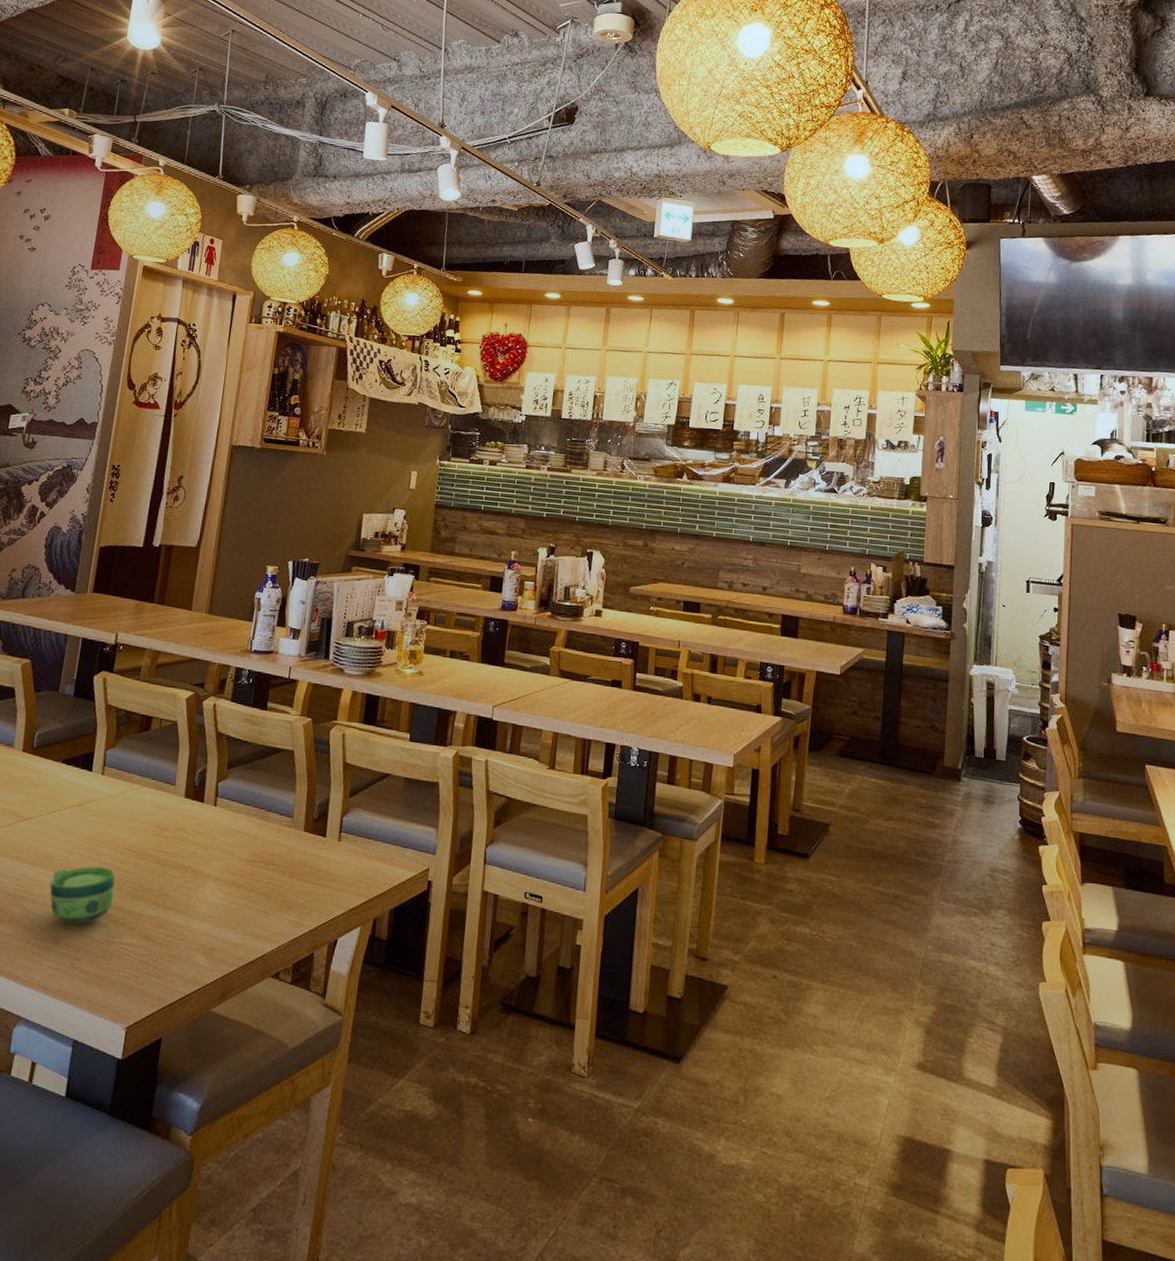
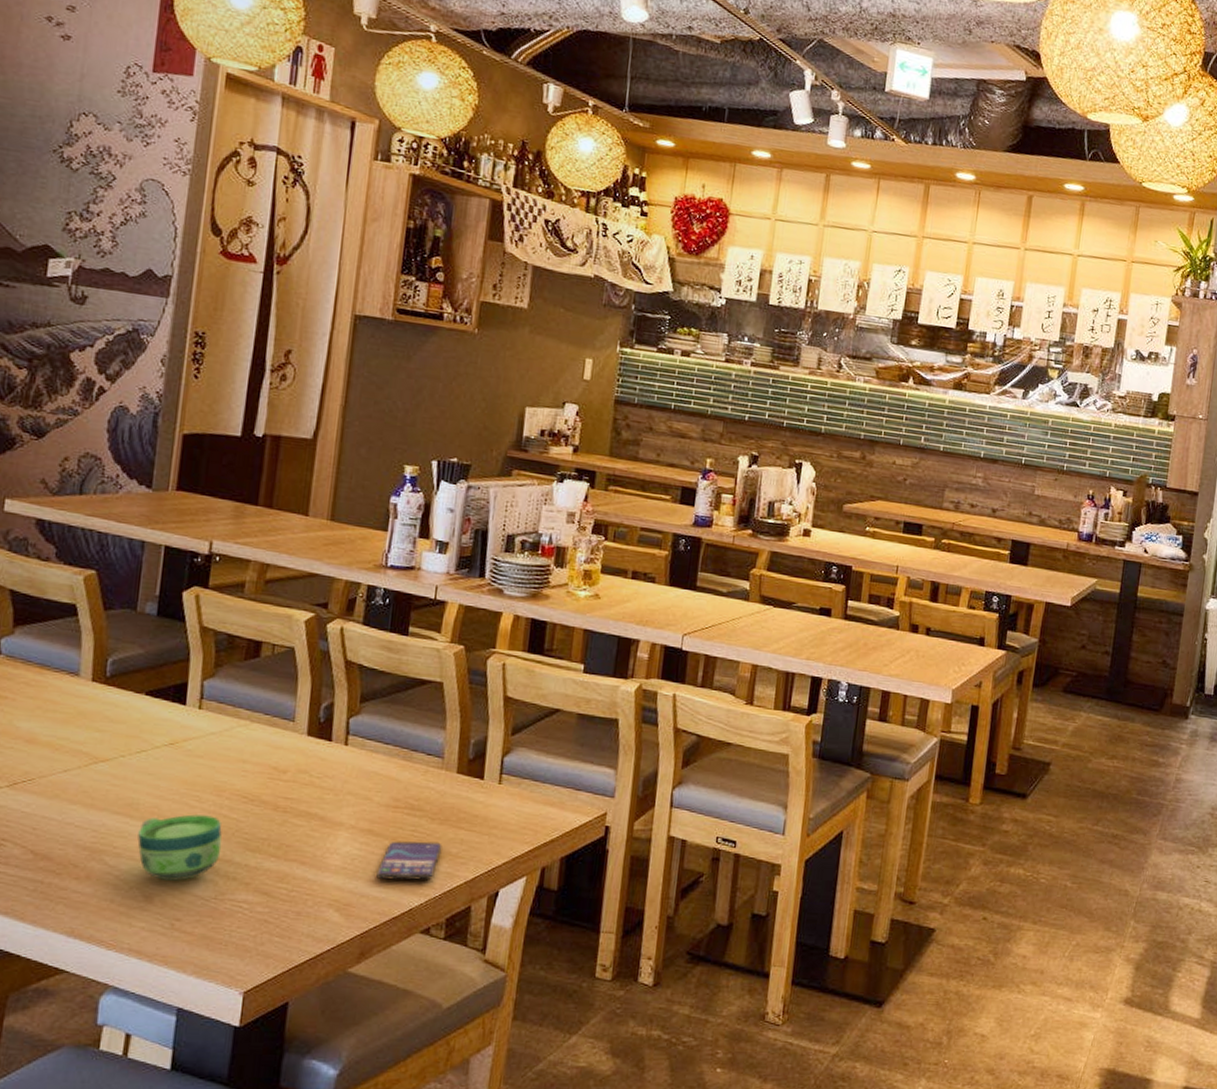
smartphone: none [236,892,291,929] -> present [376,841,442,881]

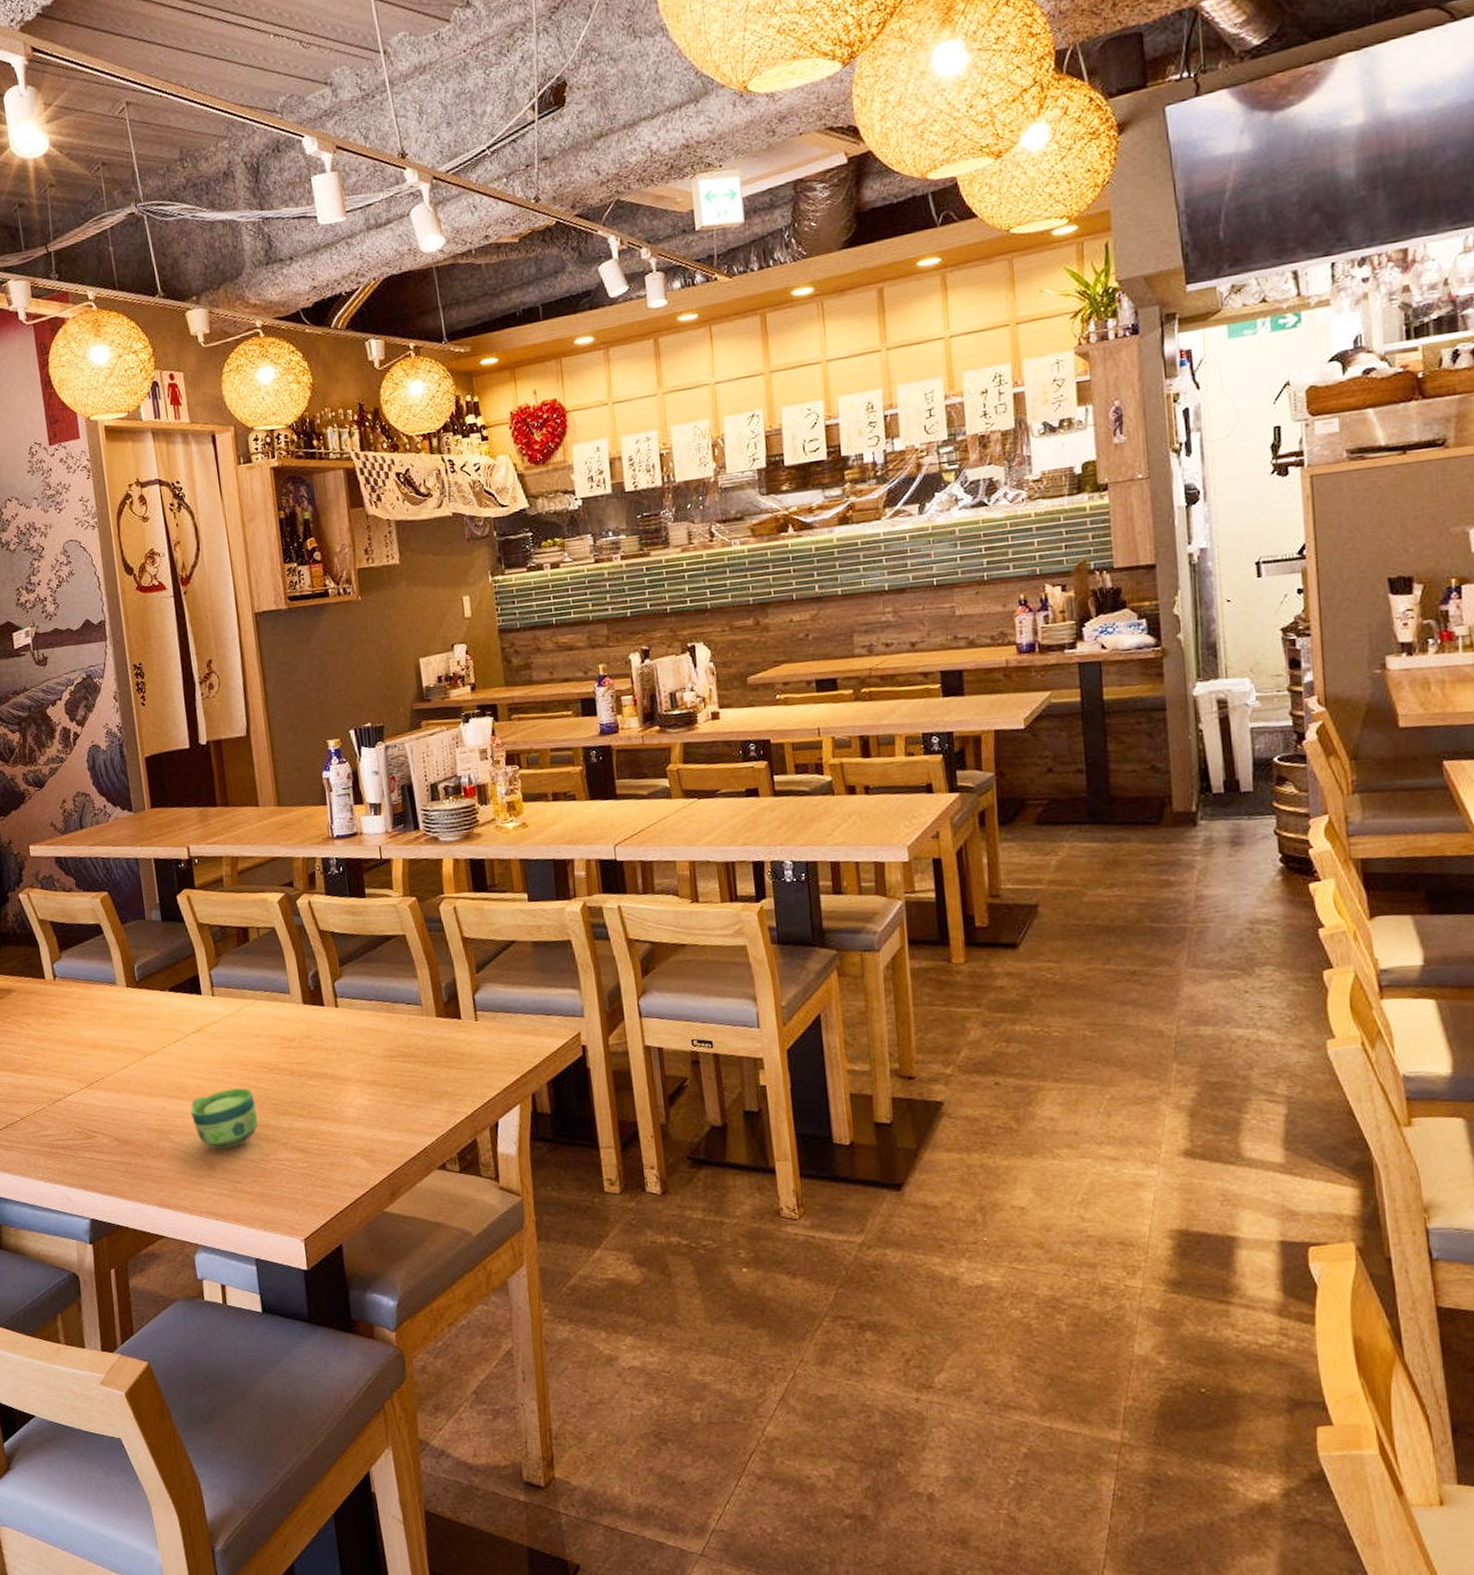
smartphone: present [376,841,442,881] -> none [388,1083,439,1125]

